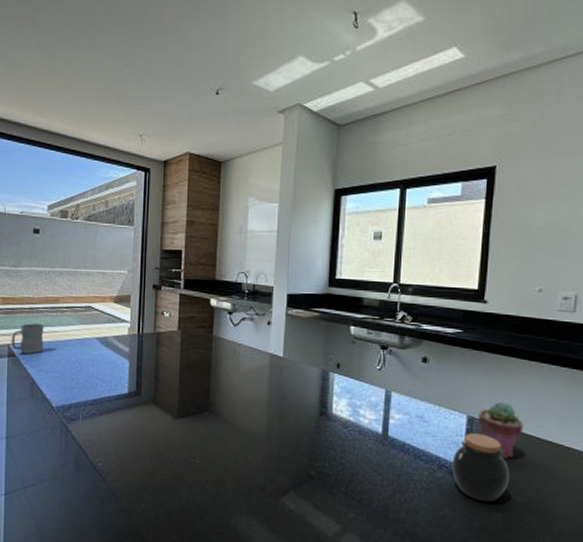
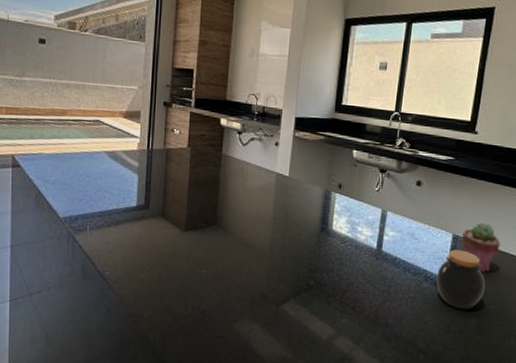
mug: present [11,323,44,354] -> none [15,134,50,165]

